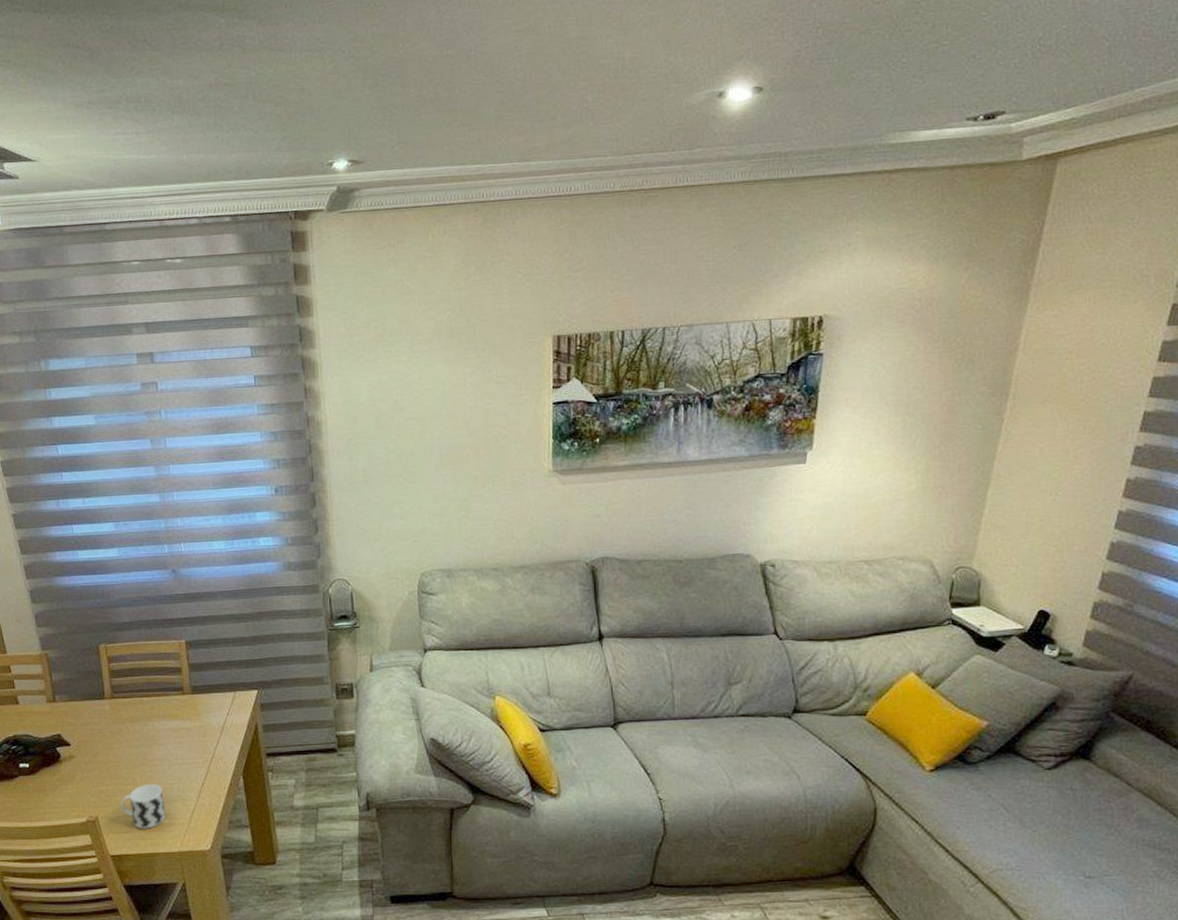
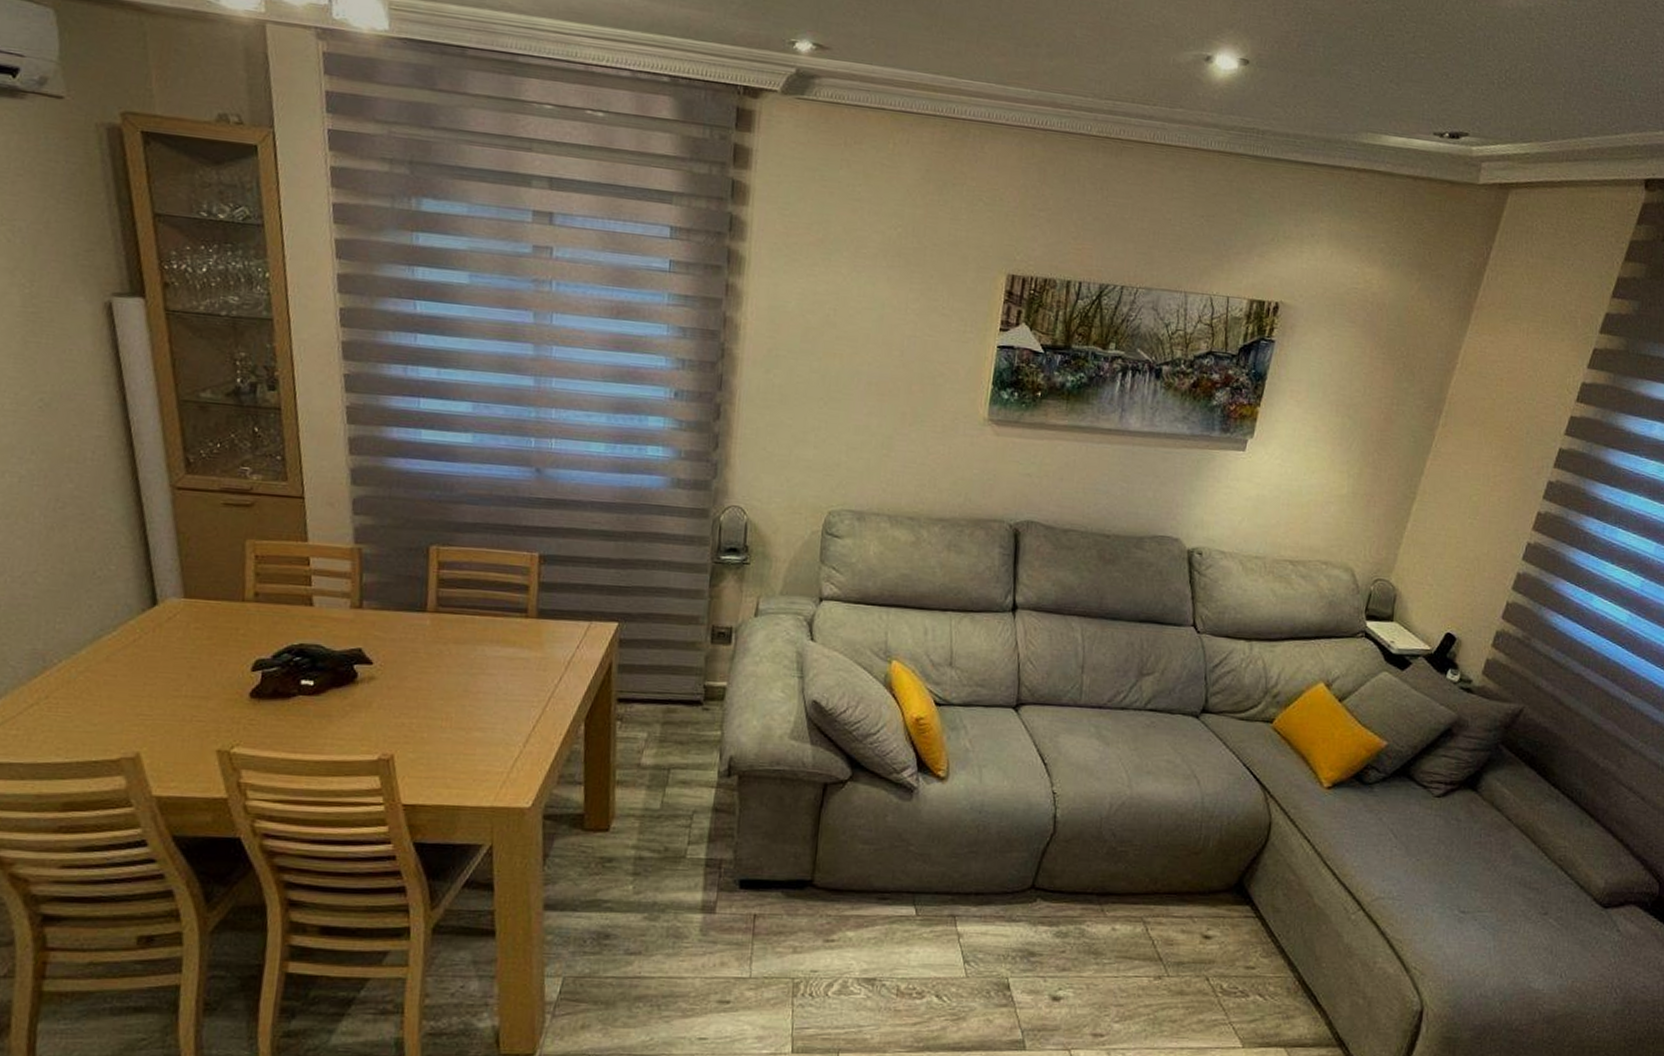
cup: present [121,783,166,829] -> none [425,720,483,776]

